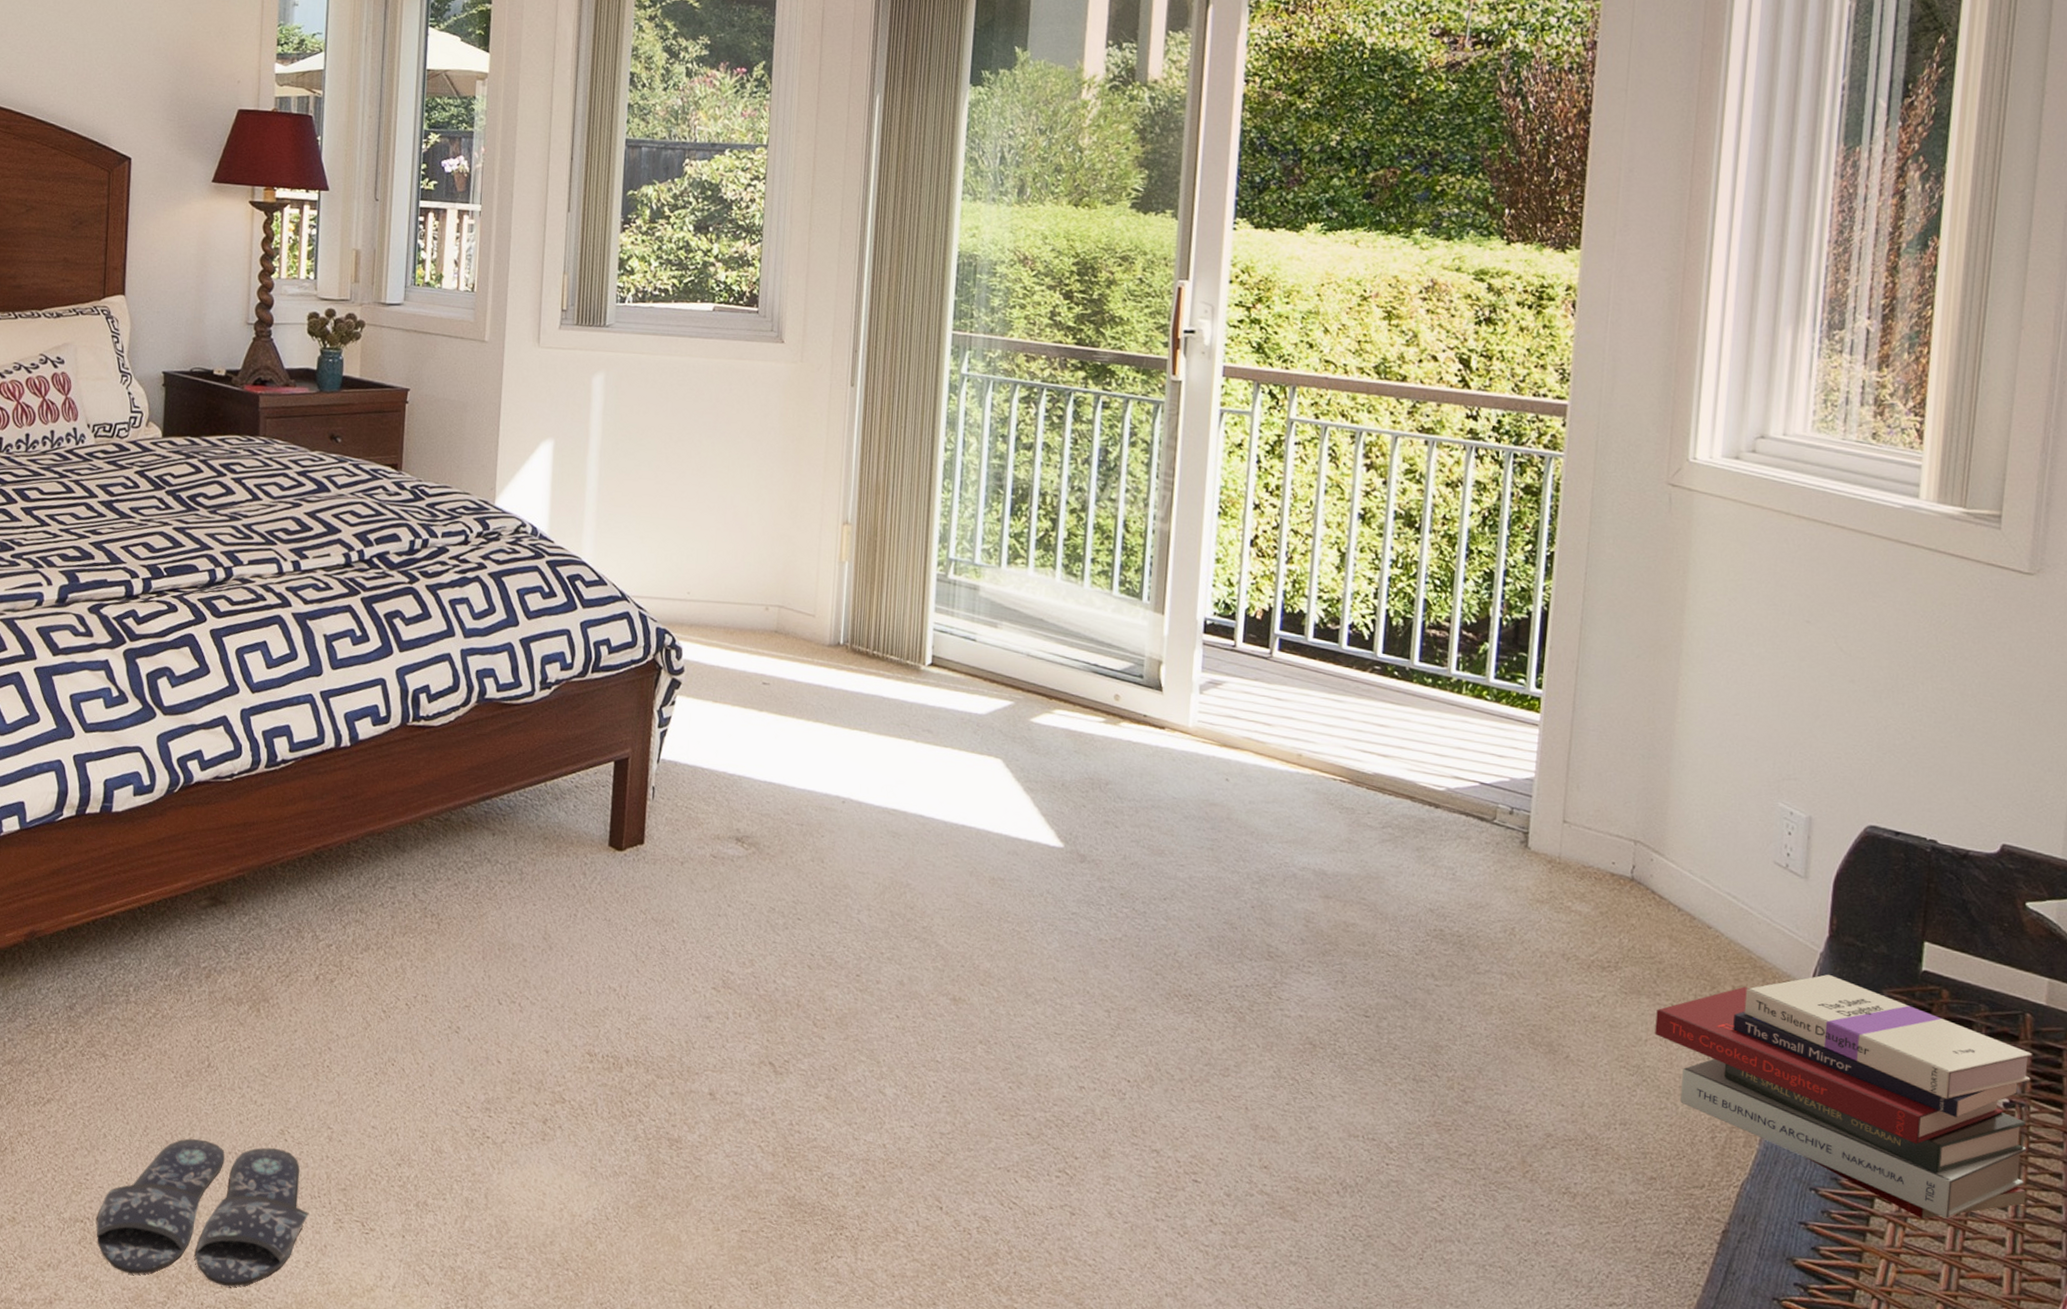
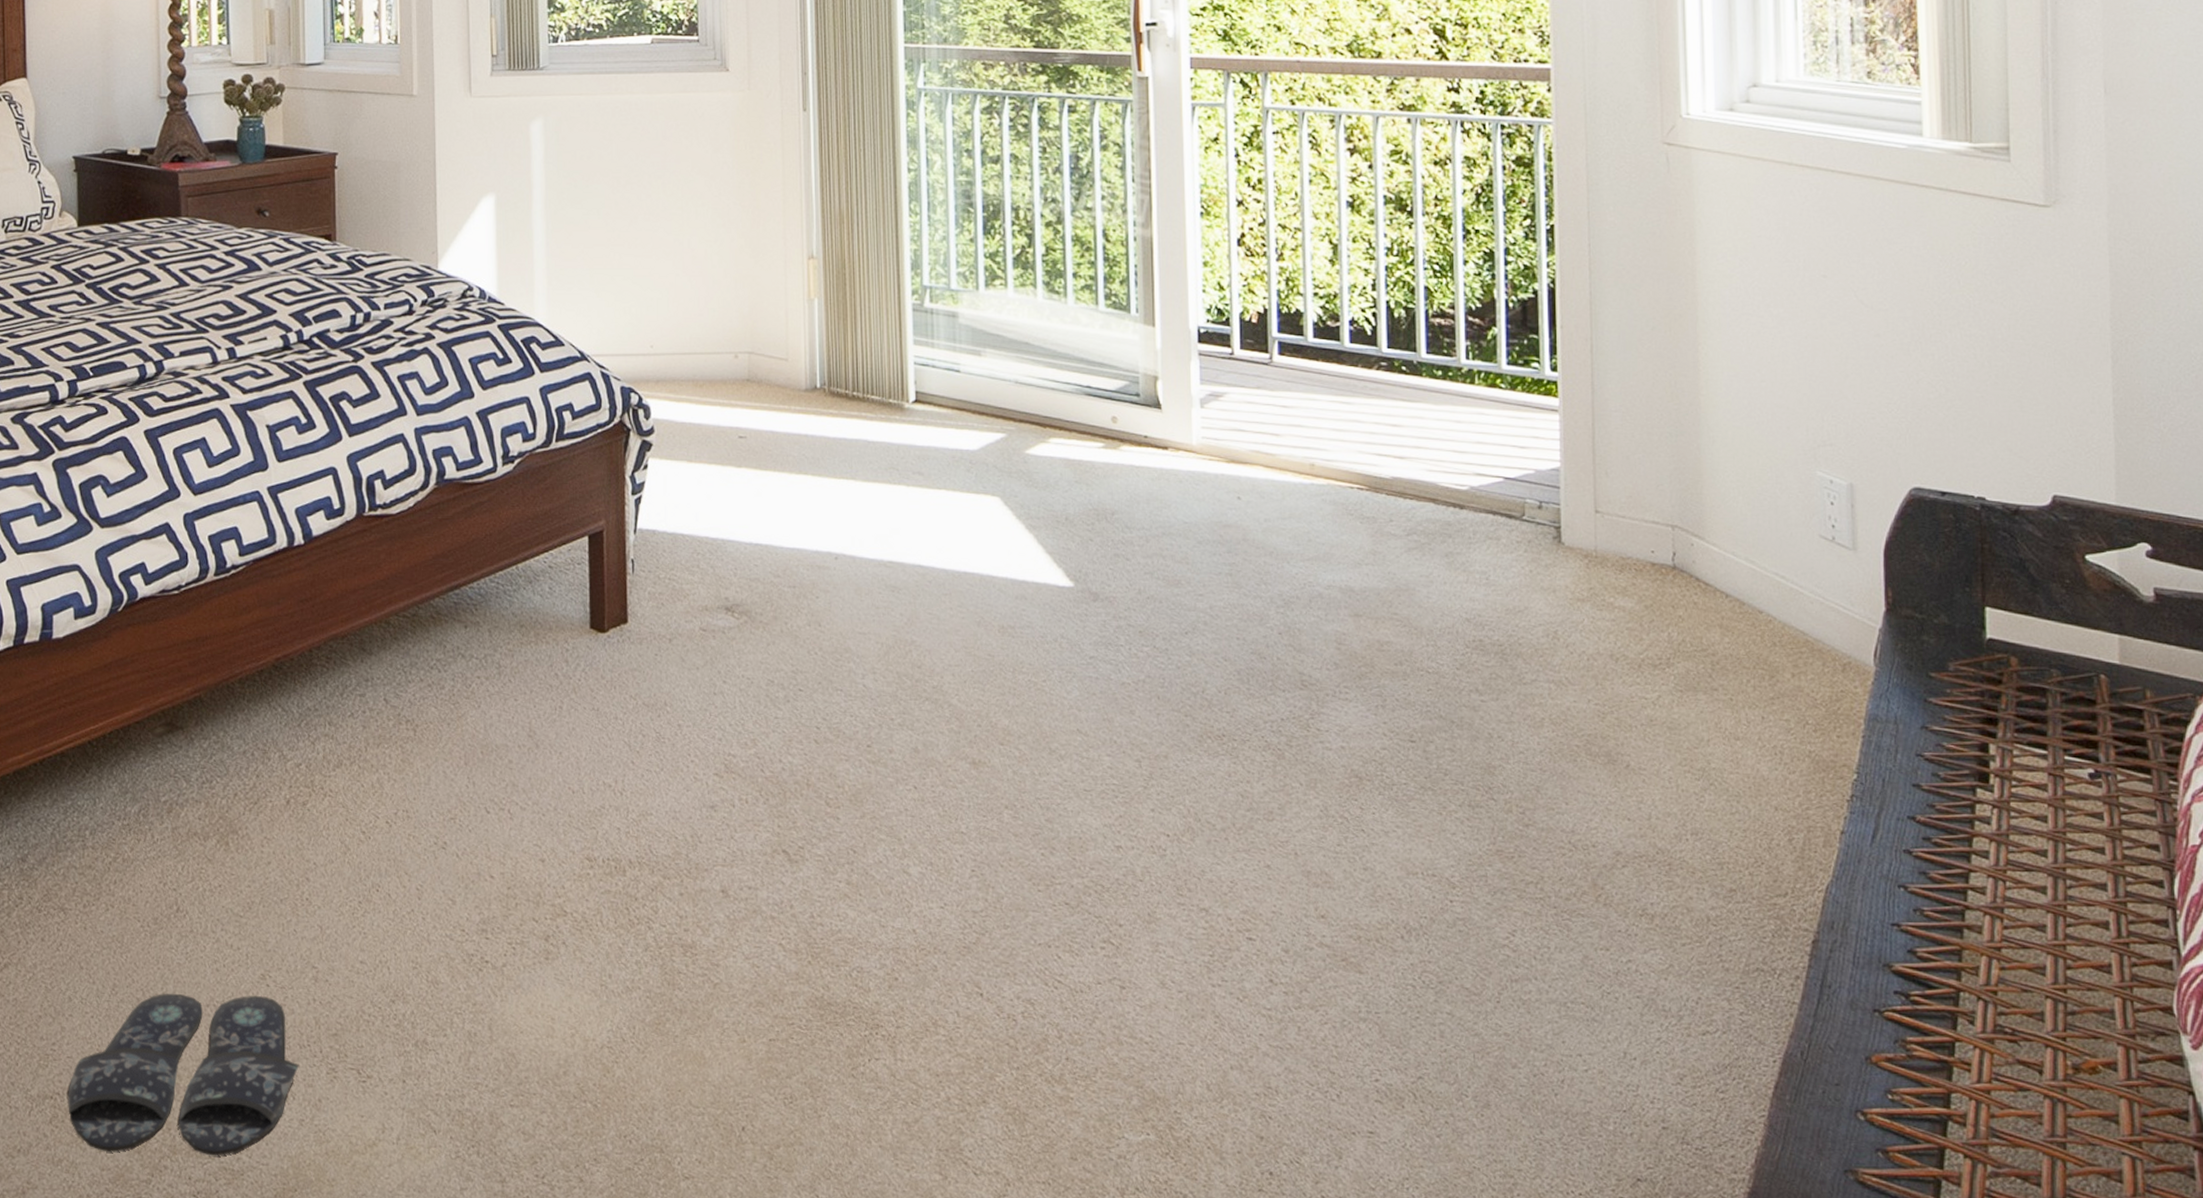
books: present [1654,974,2033,1219] -> none [1716,651,2125,909]

